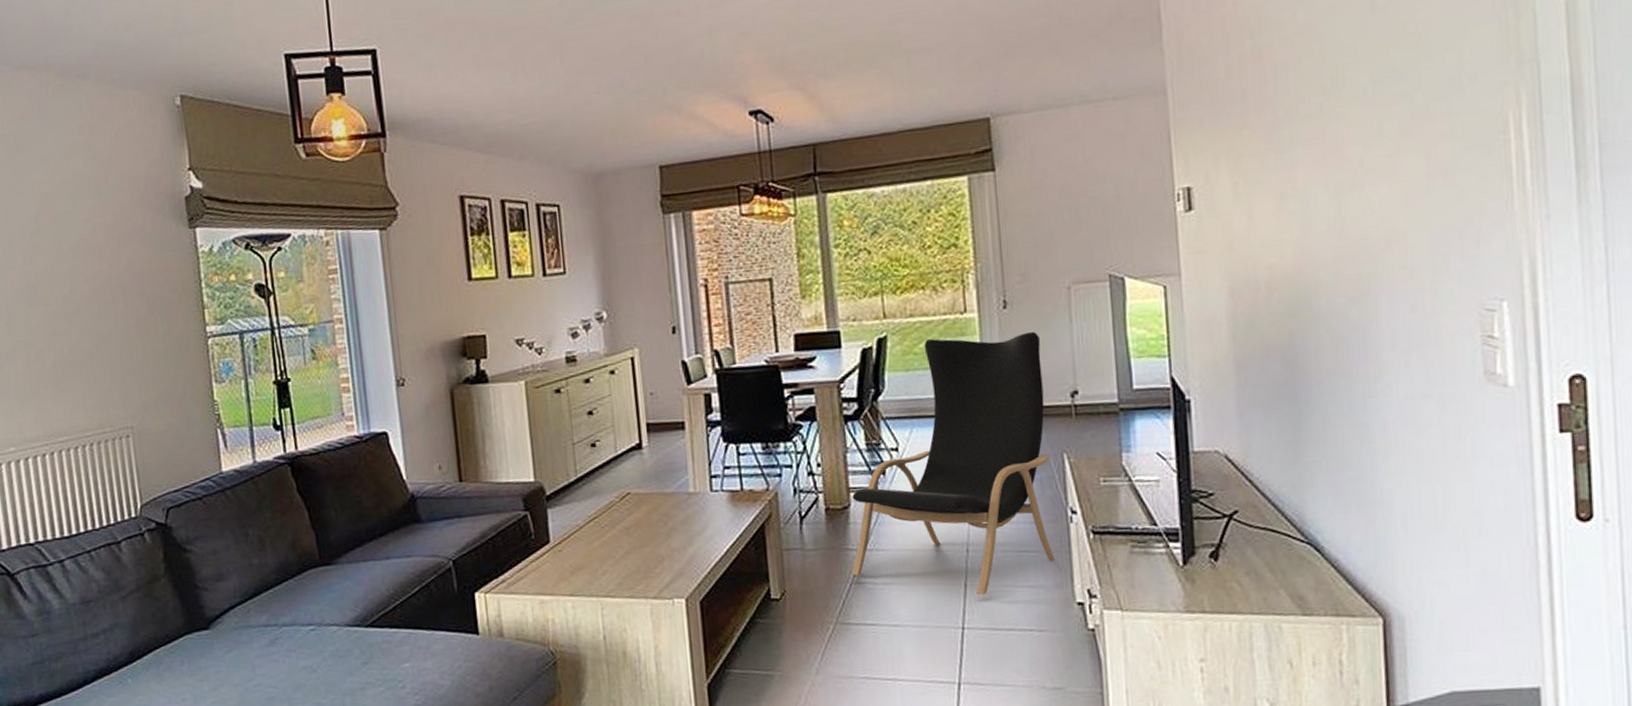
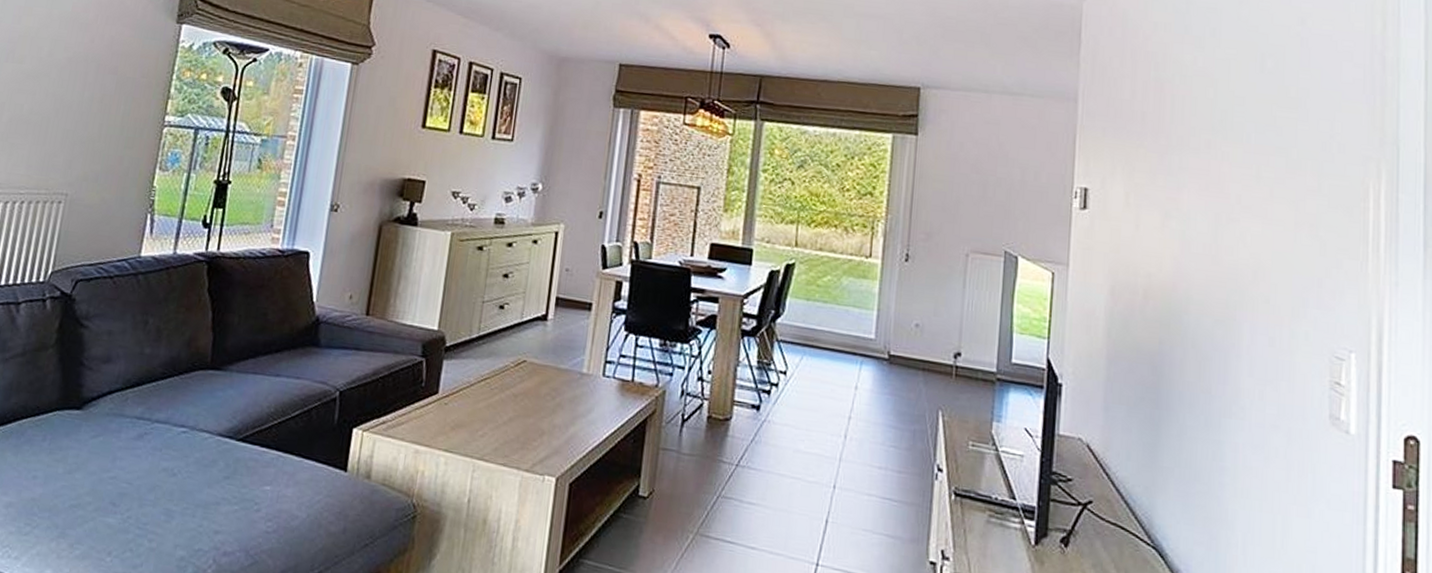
lounge chair: present [852,331,1055,595] -> none [721,275,934,535]

